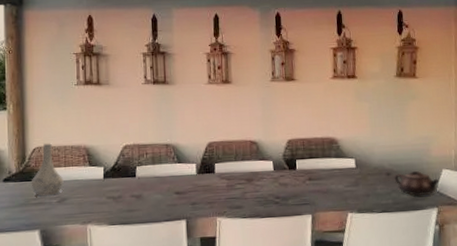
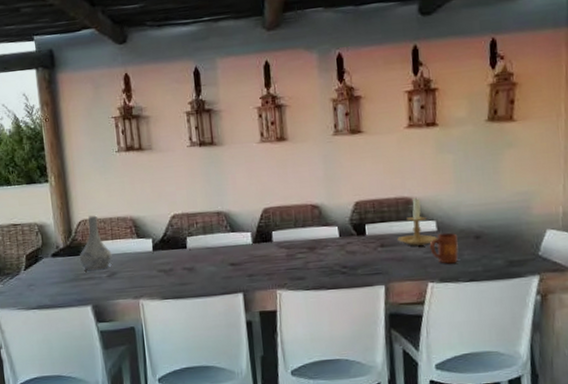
candle holder: none [323,138,357,180] -> present [397,197,438,246]
mug: none [349,169,373,197] -> present [429,232,459,264]
teapot: present [394,170,438,197] -> none [485,232,541,263]

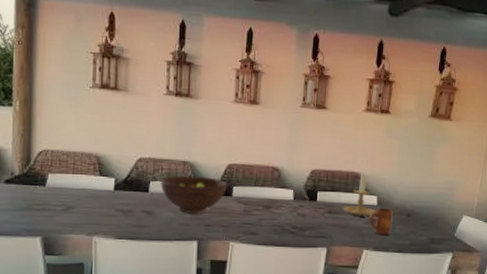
vase: present [79,215,113,271] -> none [34,147,71,203]
fruit bowl: none [197,225,266,266] -> present [160,175,228,215]

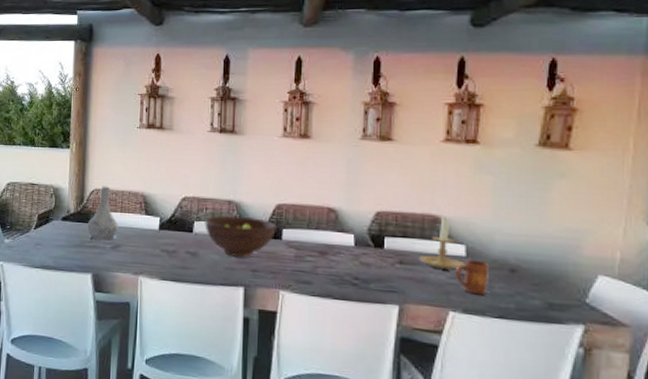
vase: none [34,147,71,203] -> present [87,186,119,241]

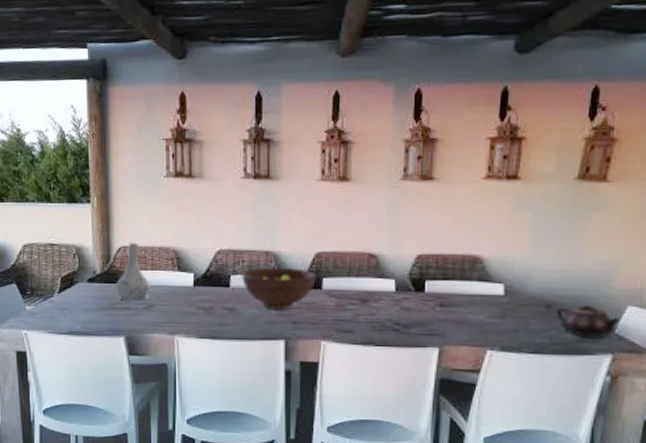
candle holder: present [419,216,466,270] -> none [459,256,504,309]
mug: present [455,259,489,295] -> none [493,298,526,332]
teapot: none [521,271,590,306] -> present [556,304,619,338]

